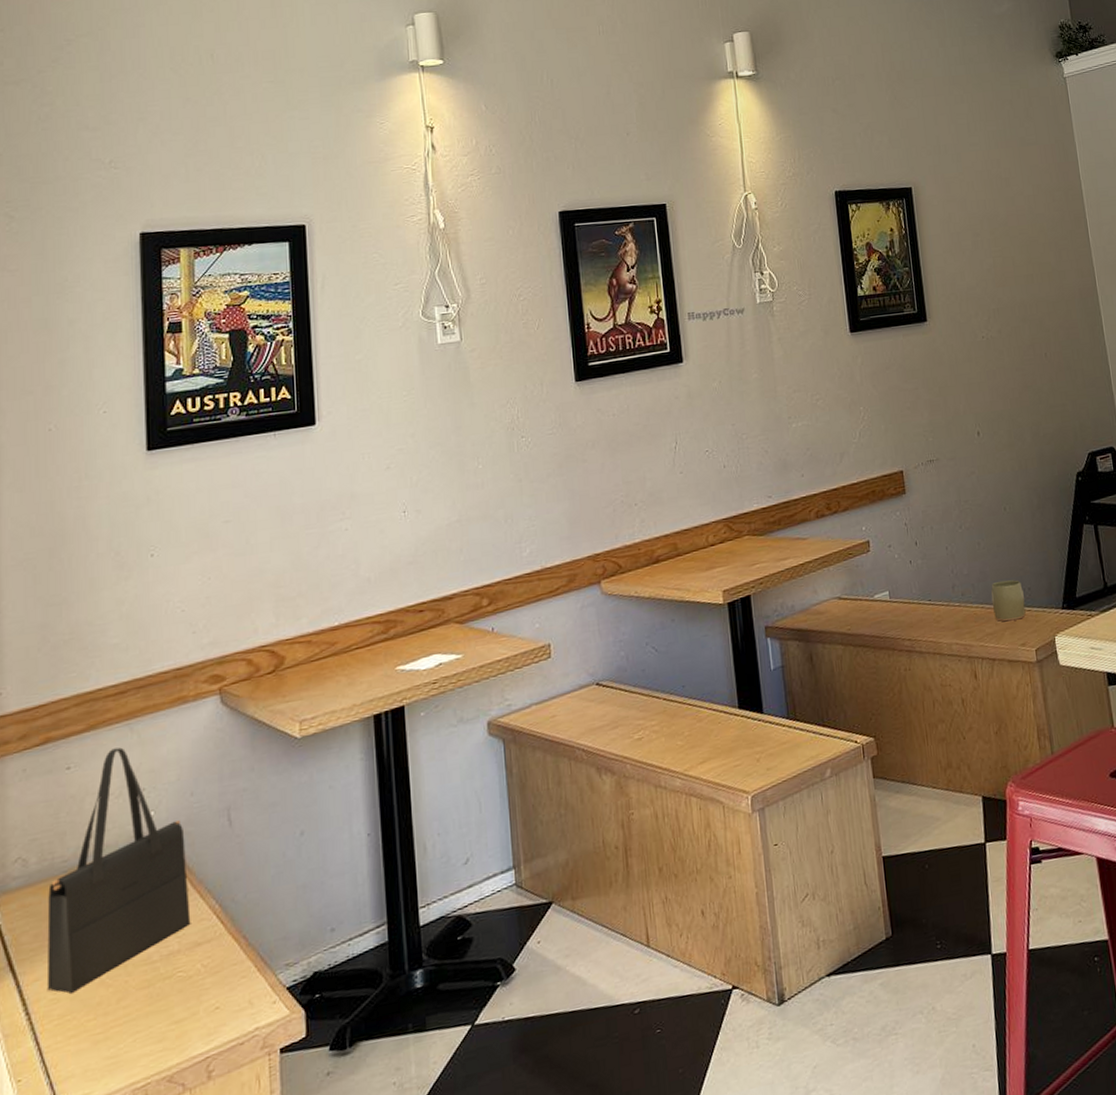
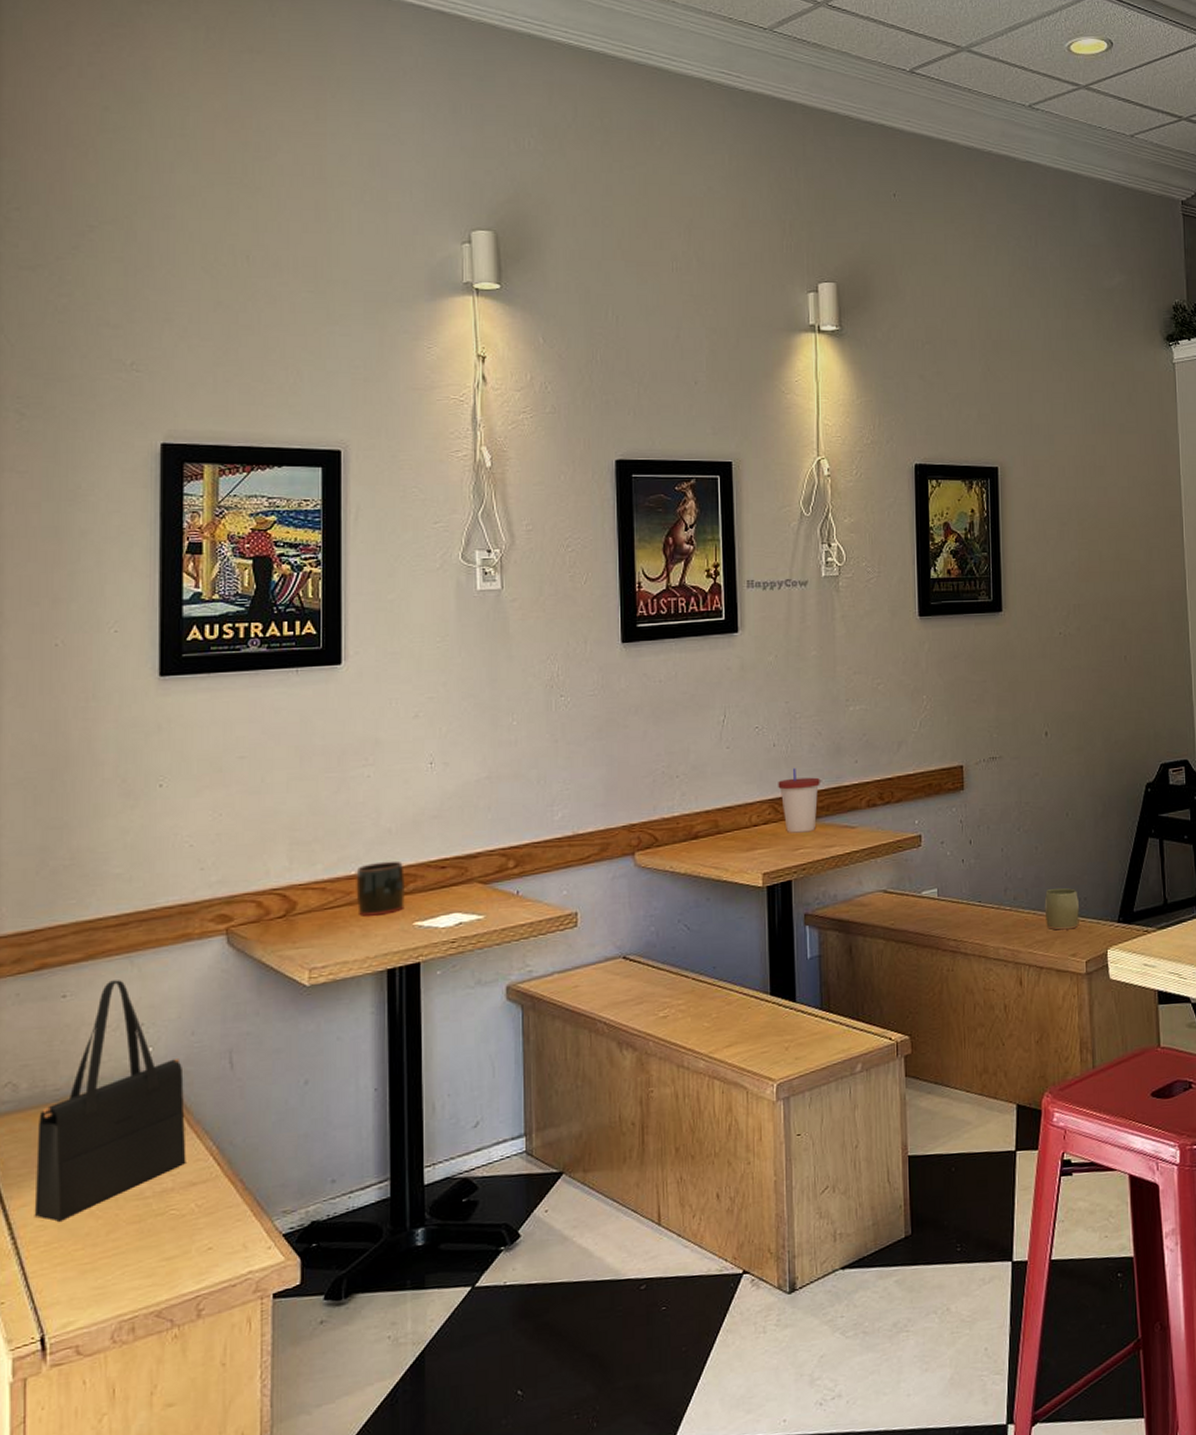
mug: none [339,608,387,665] -> present [356,861,404,916]
cup: none [731,487,771,550] -> present [778,768,820,834]

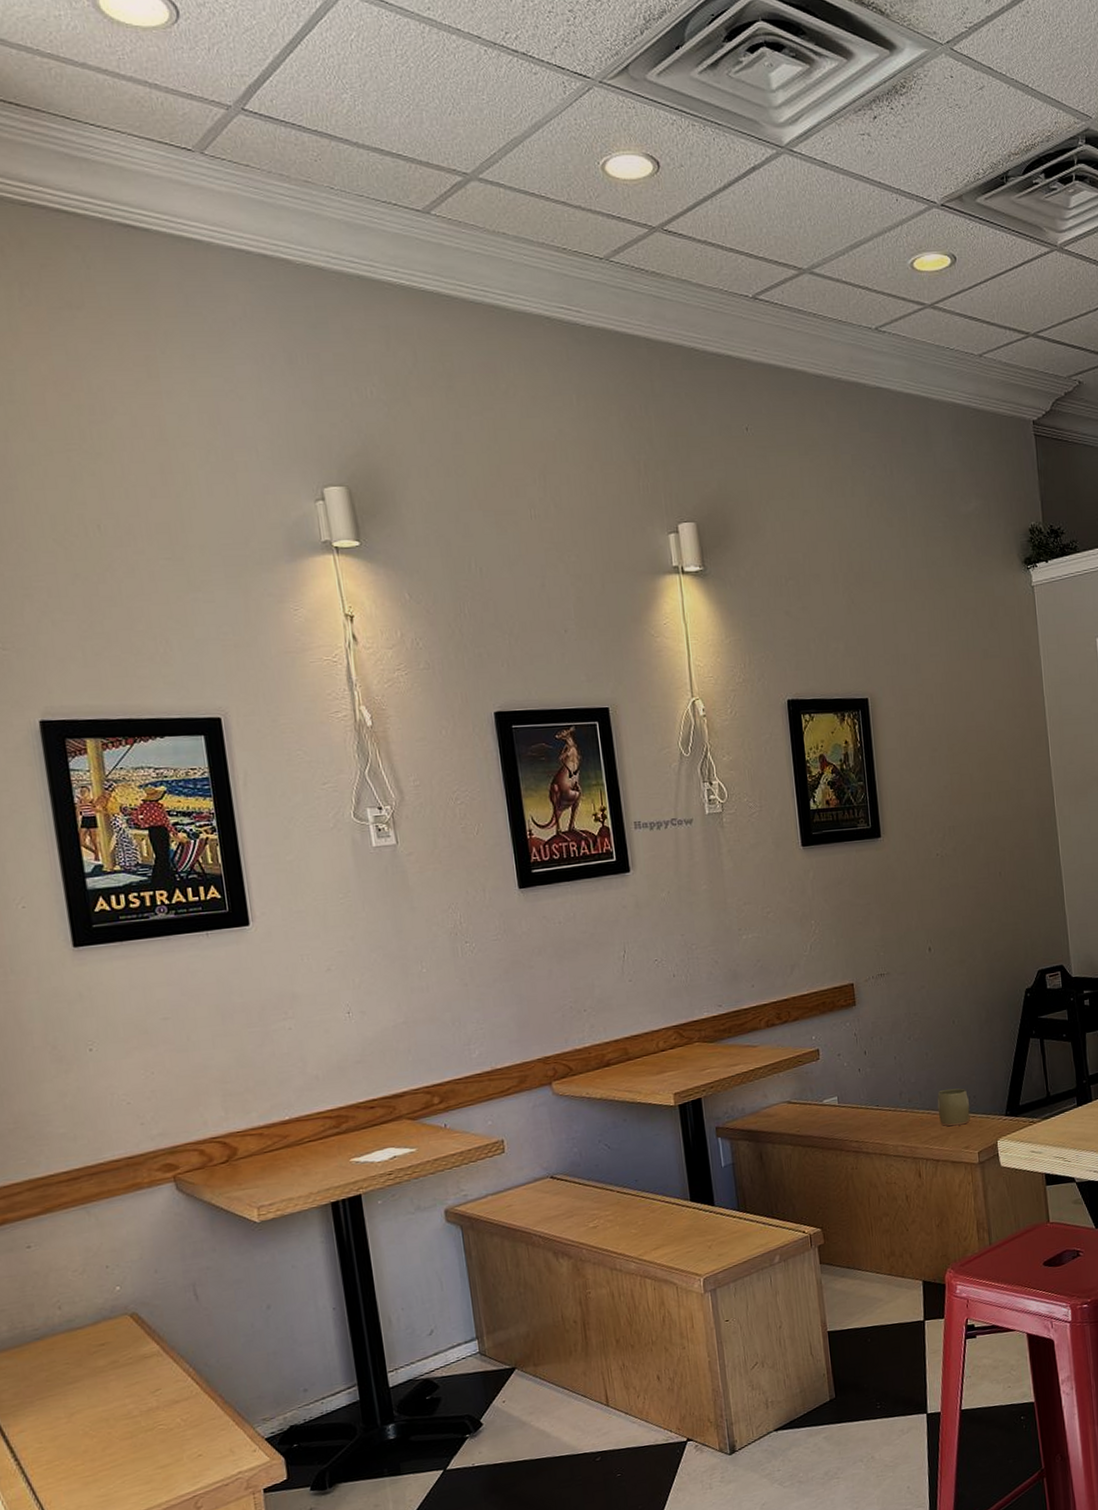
tote bag: present [34,980,186,1221] -> none [22,1229,167,1443]
mug: present [356,861,404,916] -> none [289,1104,340,1157]
cup: present [778,768,820,834] -> none [681,996,721,1056]

